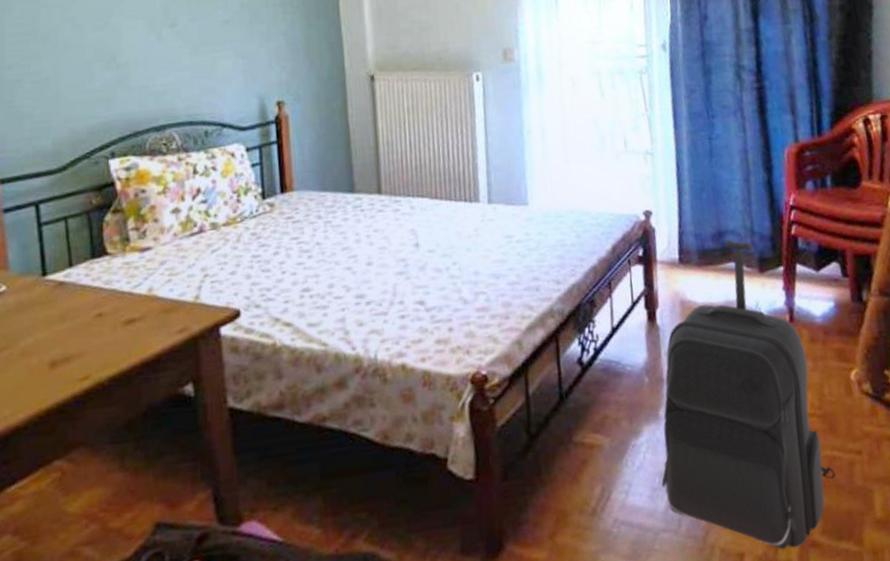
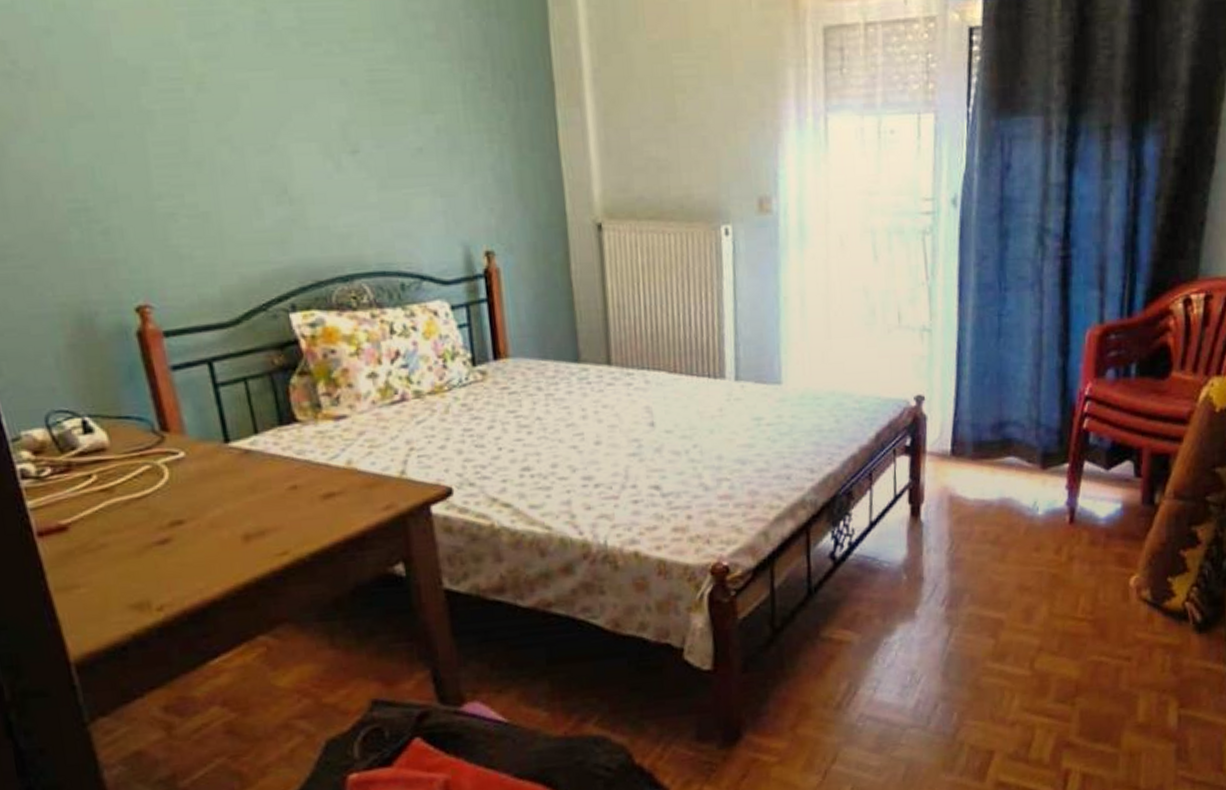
rolling backpack: present [662,239,836,550] -> none [913,431,1101,749]

